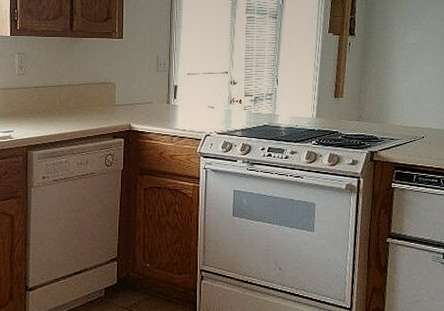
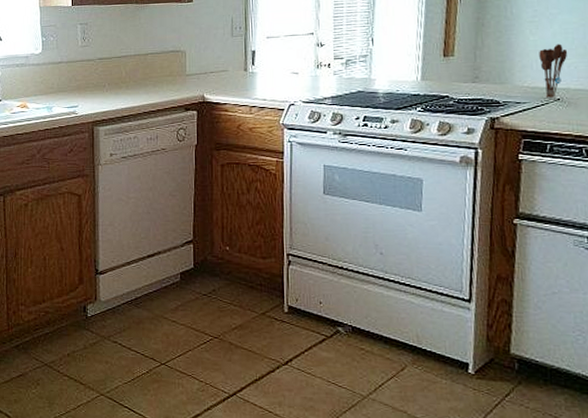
utensil holder: none [409,90,431,136] -> present [539,44,568,98]

